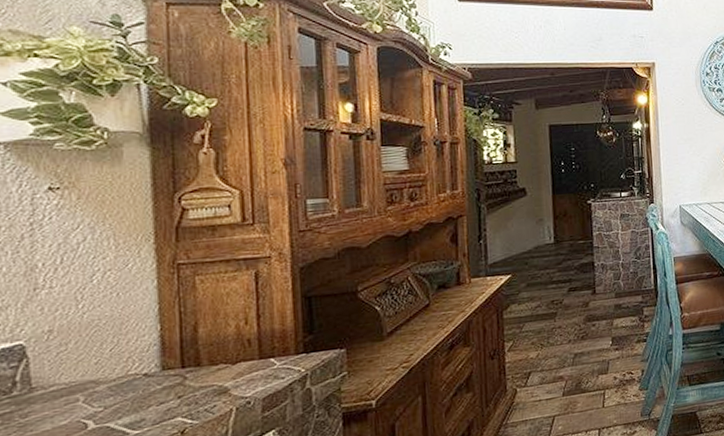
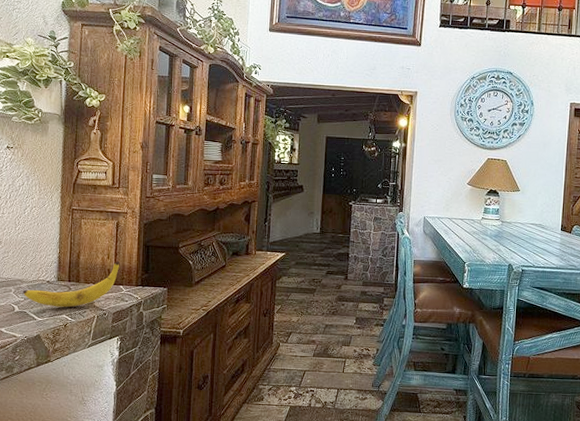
banana: none [99,324,266,411] -> present [22,260,119,308]

